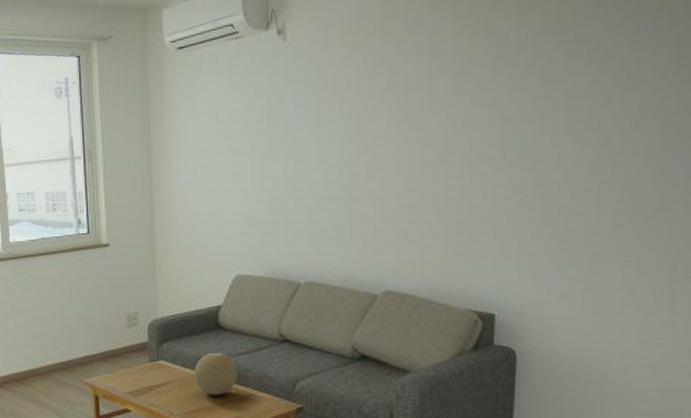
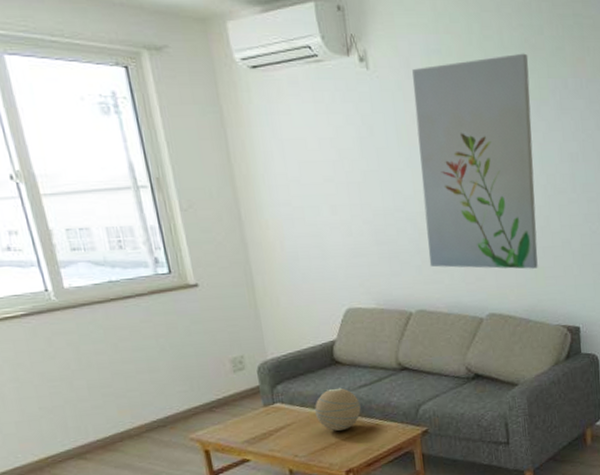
wall art: none [325,9,462,245] -> present [412,53,538,269]

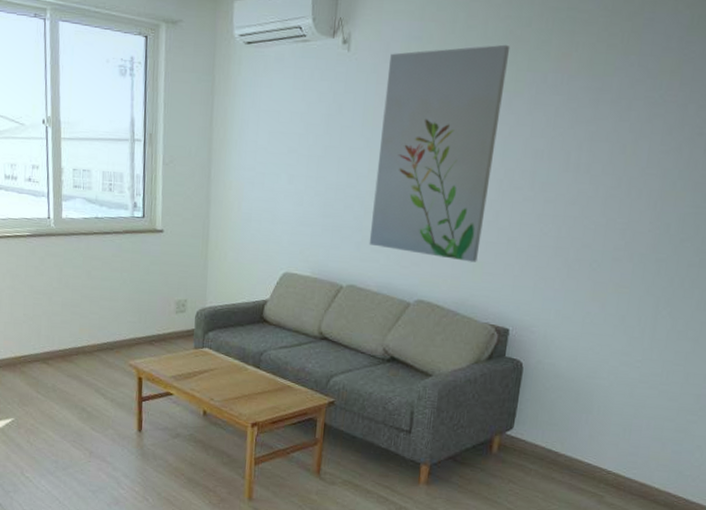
decorative orb: present [315,387,361,432] -> none [236,344,278,386]

